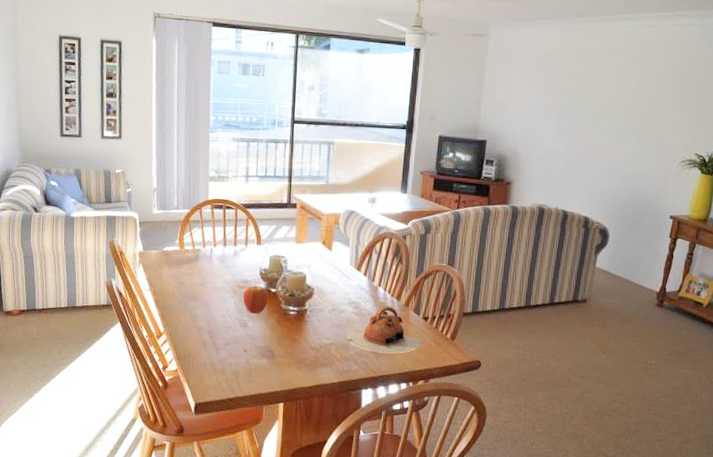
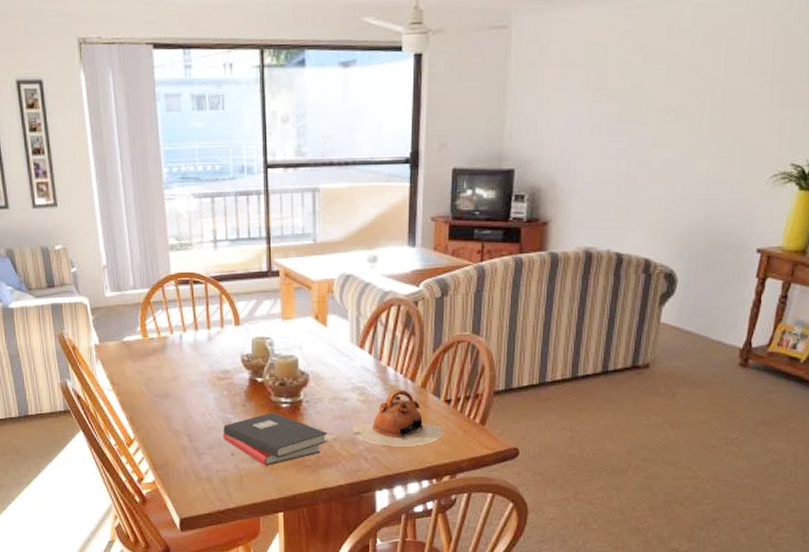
hardback book: none [238,318,325,363] -> present [222,412,327,466]
fruit: present [243,285,269,314] -> none [224,375,255,410]

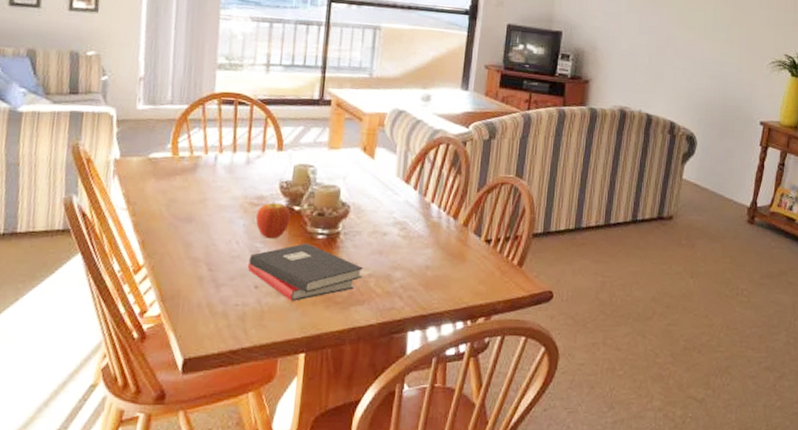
fruit: none [224,375,255,410] -> present [256,201,290,239]
teapot: present [352,389,443,446] -> none [389,226,481,286]

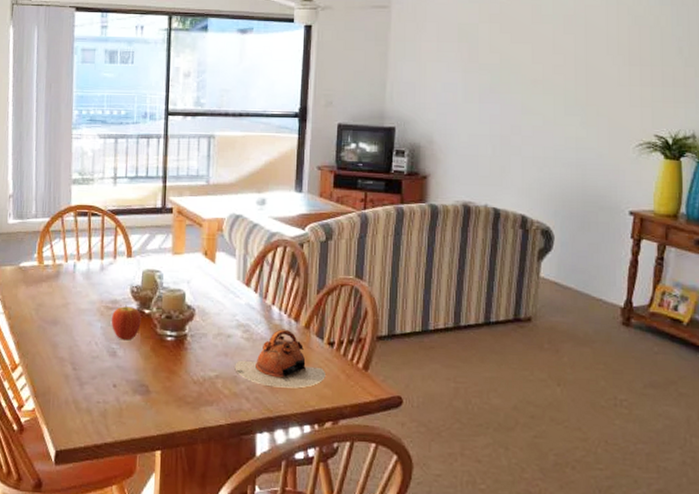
hardback book: present [247,243,363,301] -> none [106,345,210,400]
teapot: none [389,226,481,286] -> present [234,329,325,388]

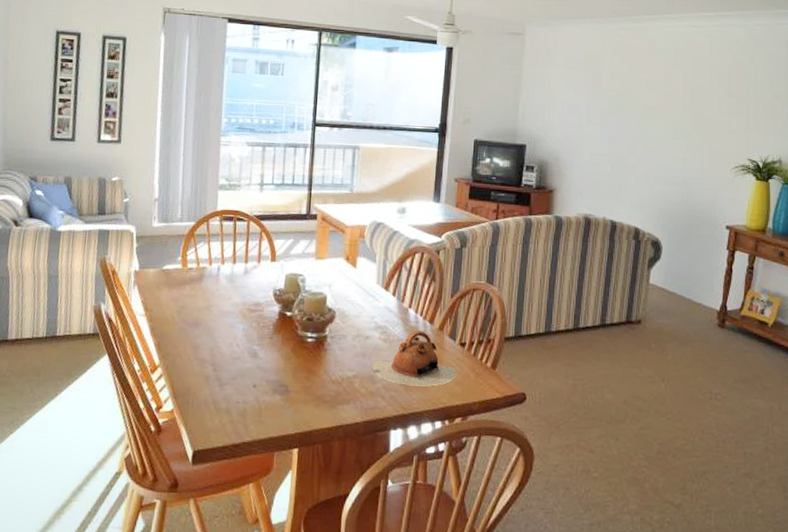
fruit: present [112,305,141,341] -> none [254,308,283,342]

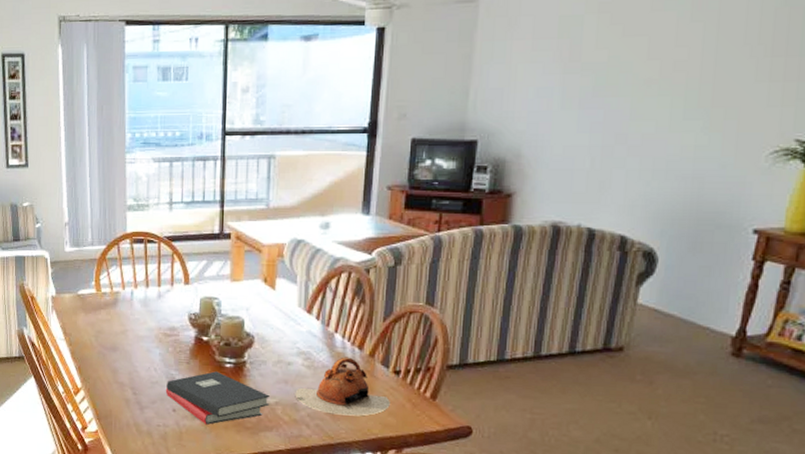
hardback book: none [246,346,348,400] -> present [165,371,269,425]

